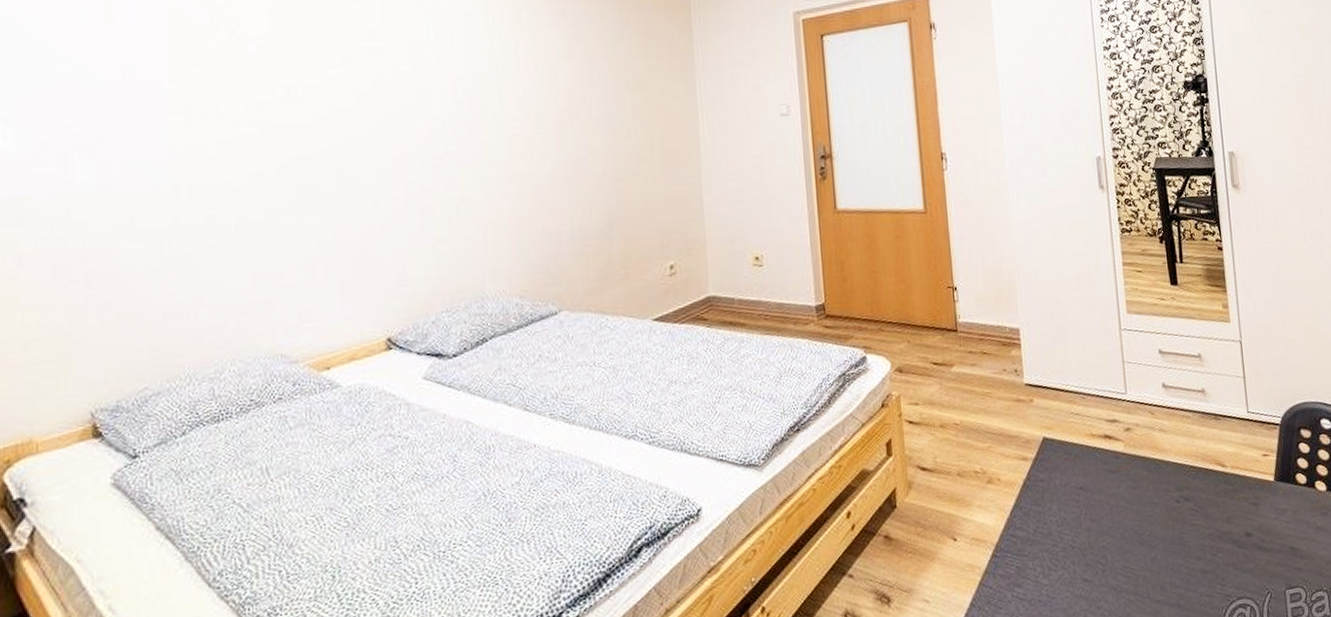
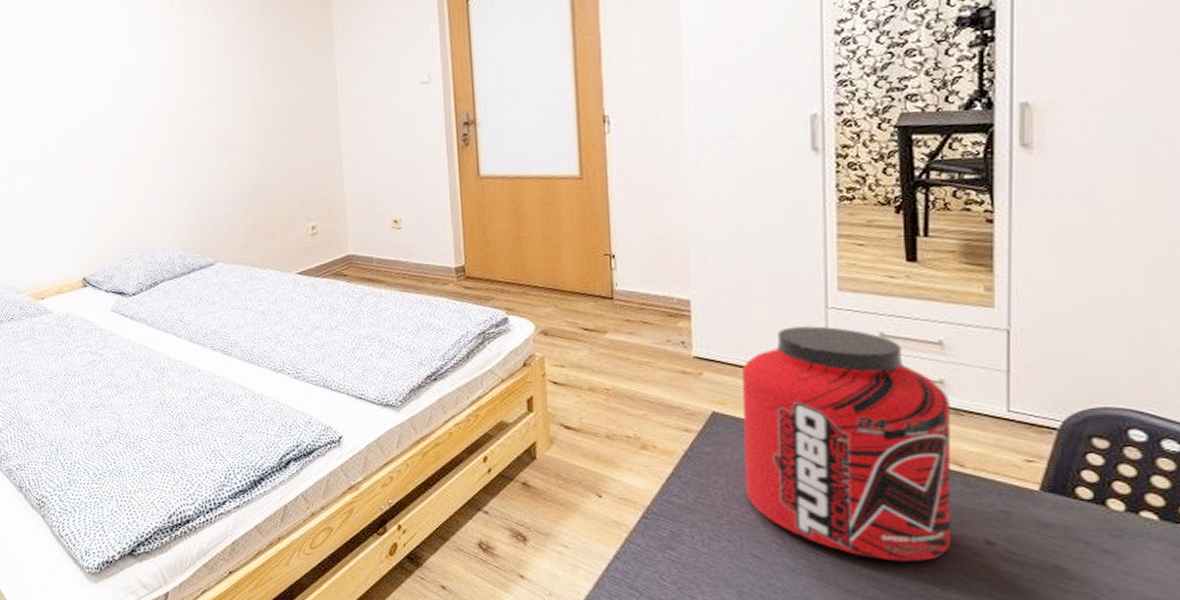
protein powder: none [1063,347,1224,566] -> present [742,326,952,561]

